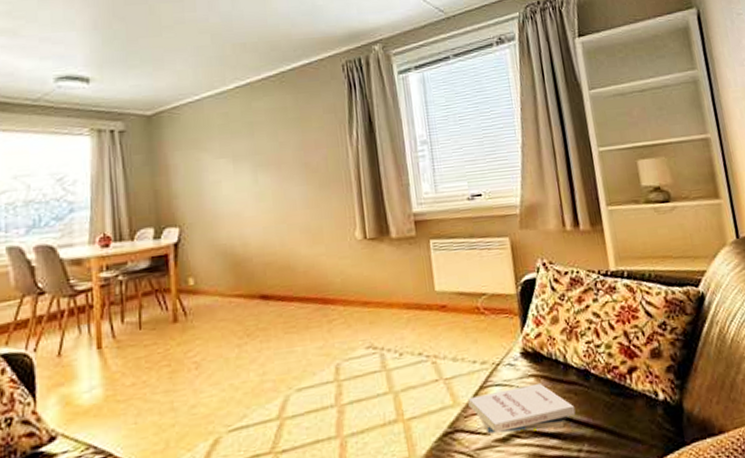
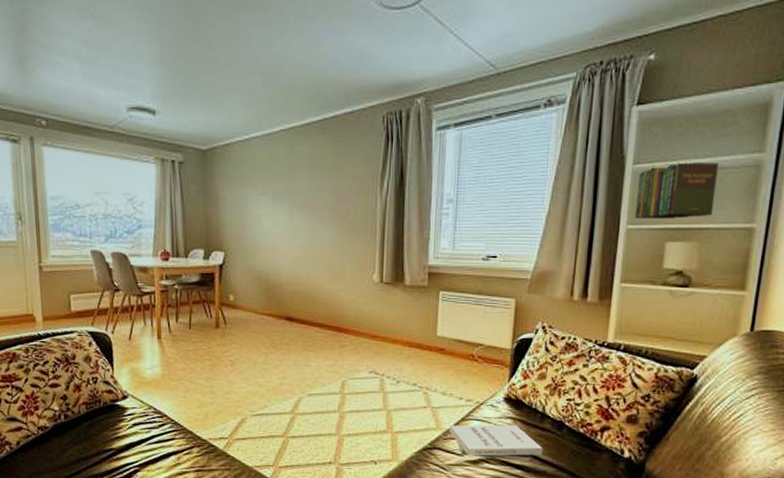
books: none [597,82,671,141] -> present [634,162,719,219]

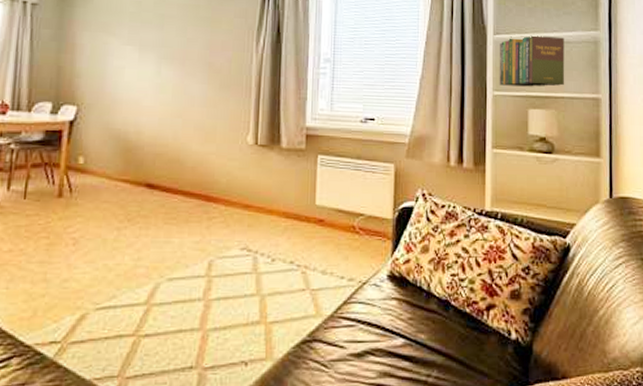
books: present [449,424,543,463] -> none [330,306,431,352]

